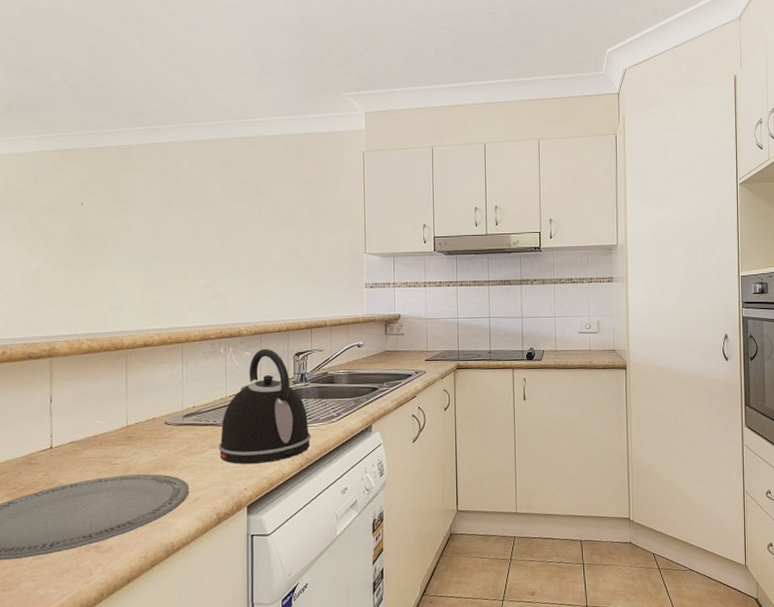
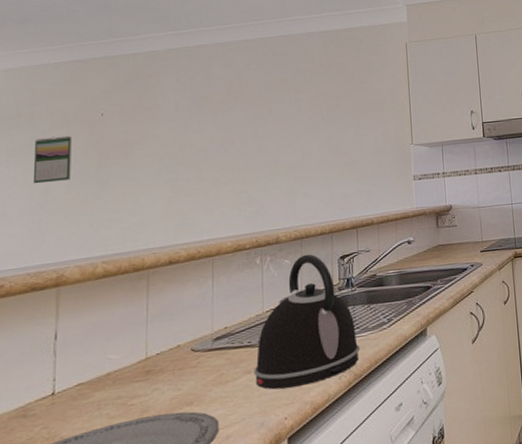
calendar: none [25,221,57,264] -> present [34,135,72,184]

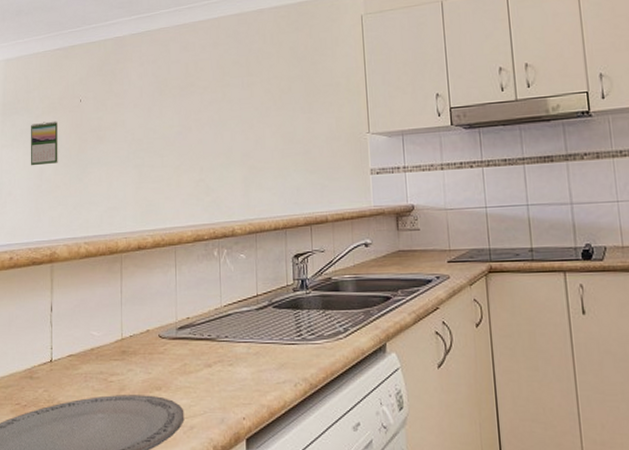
kettle: present [254,254,361,390] -> none [214,249,316,387]

